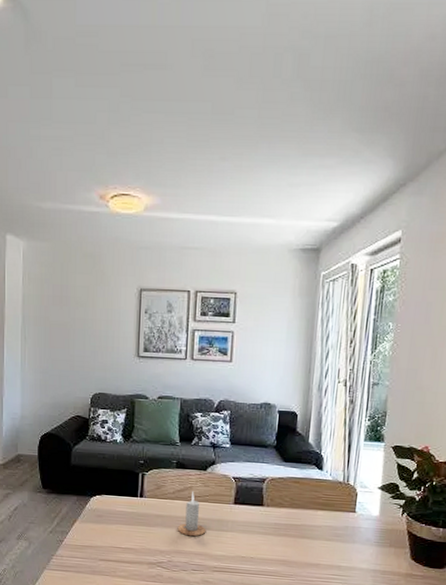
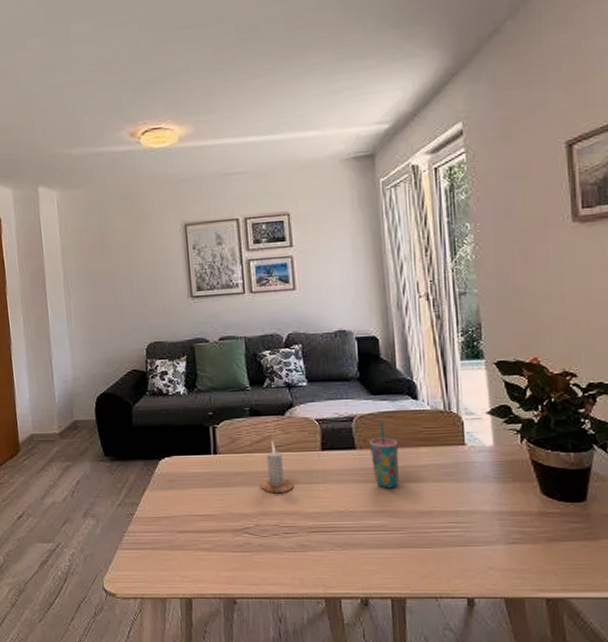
cup: none [275,484,300,542] -> present [370,420,399,489]

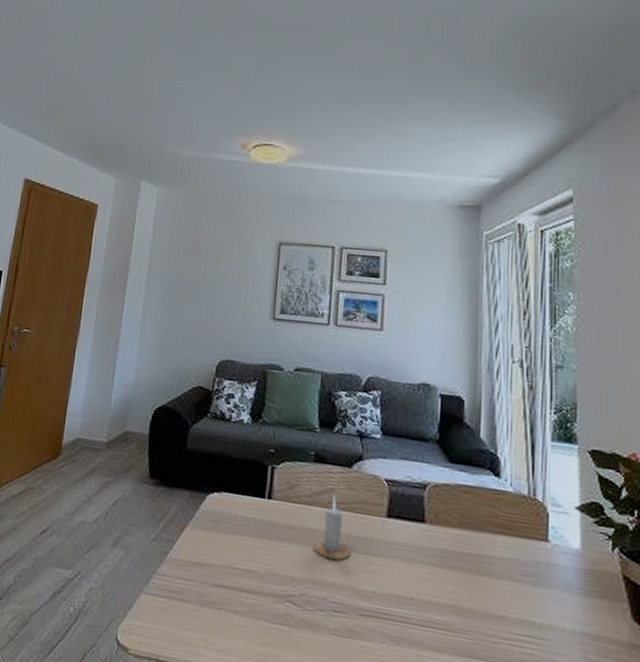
cup: present [370,420,399,489] -> none [441,494,473,579]

